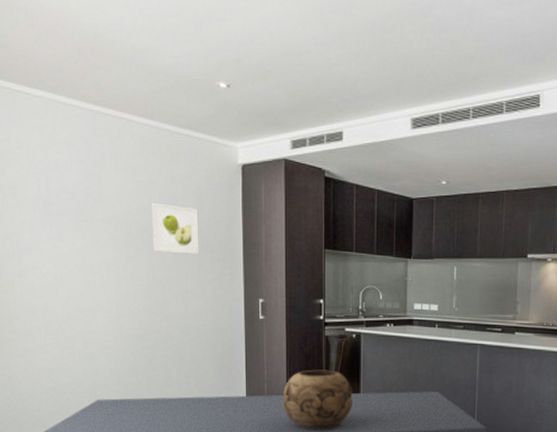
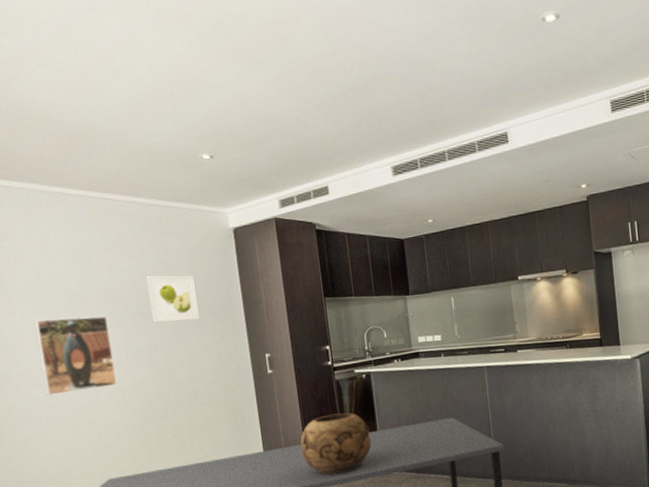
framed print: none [41,233,114,311] -> present [34,316,118,396]

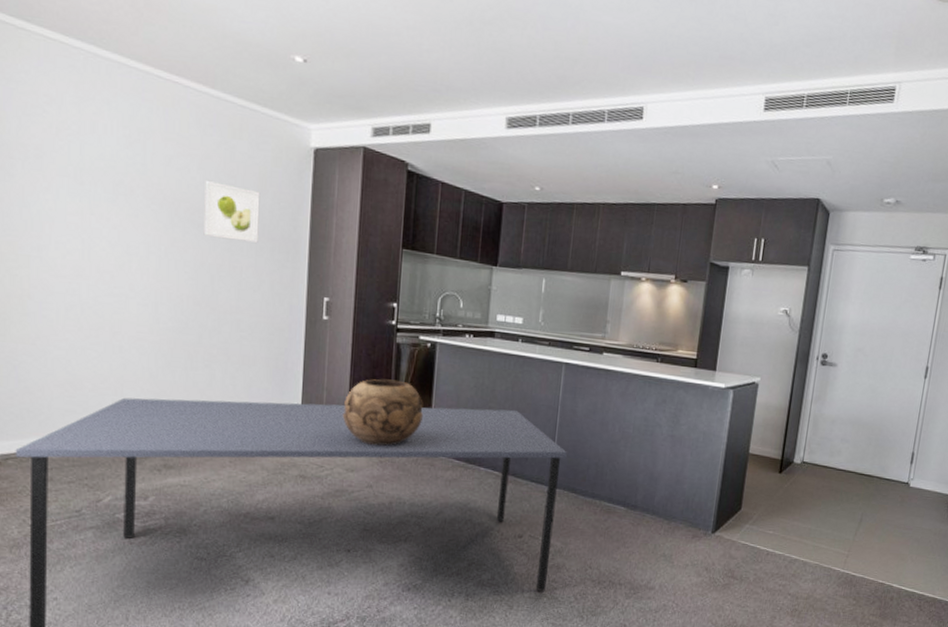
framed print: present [34,316,118,396] -> none [68,203,152,297]

